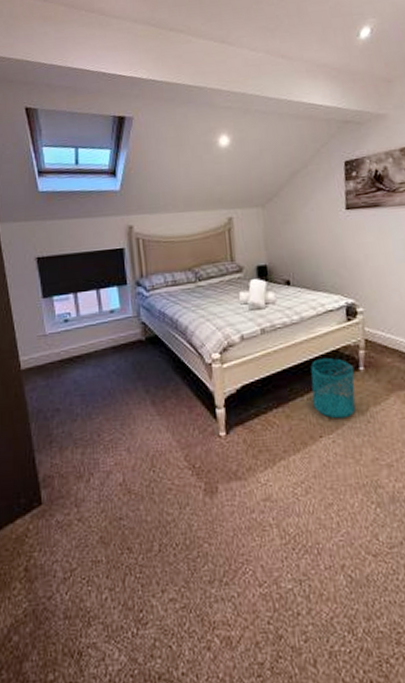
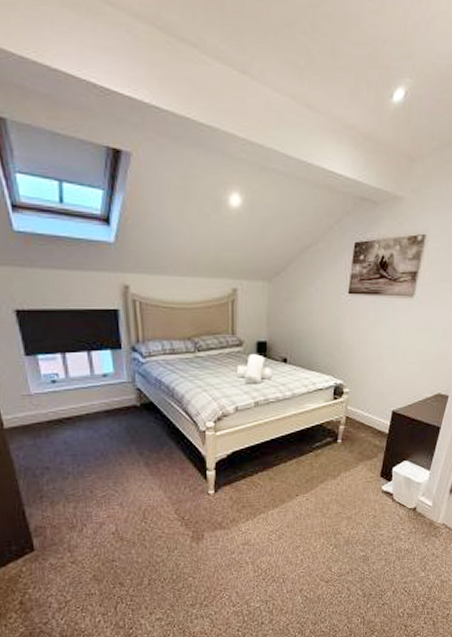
wastebasket: present [310,357,356,419] -> none [294,430,332,482]

